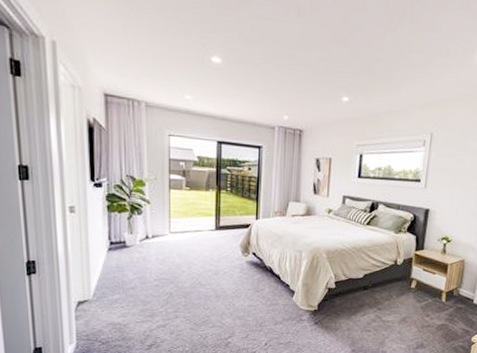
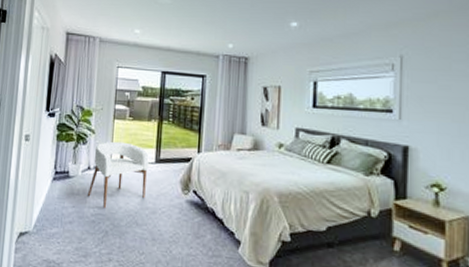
armchair: none [148,211,209,273] -> present [87,141,149,209]

